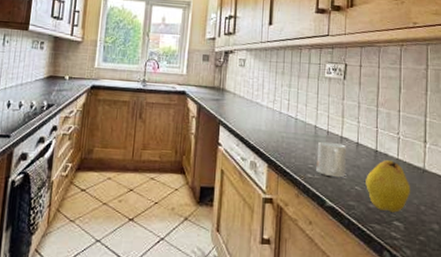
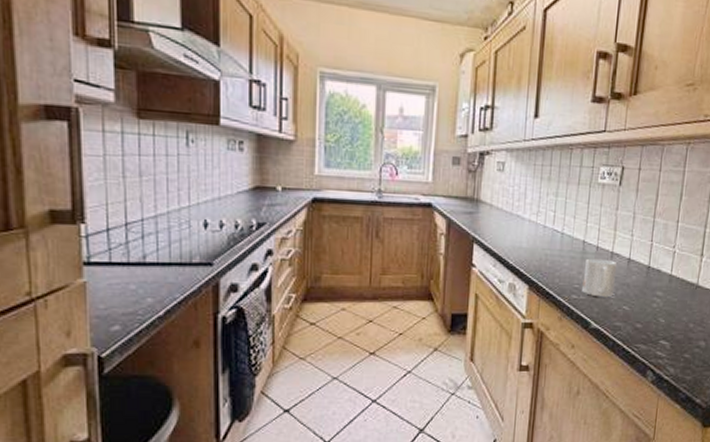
fruit: present [366,160,411,213] -> none [634,277,682,331]

